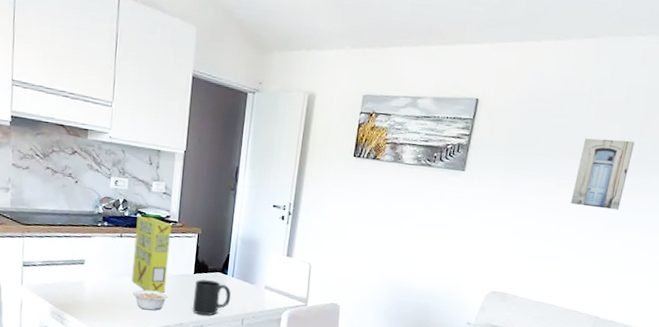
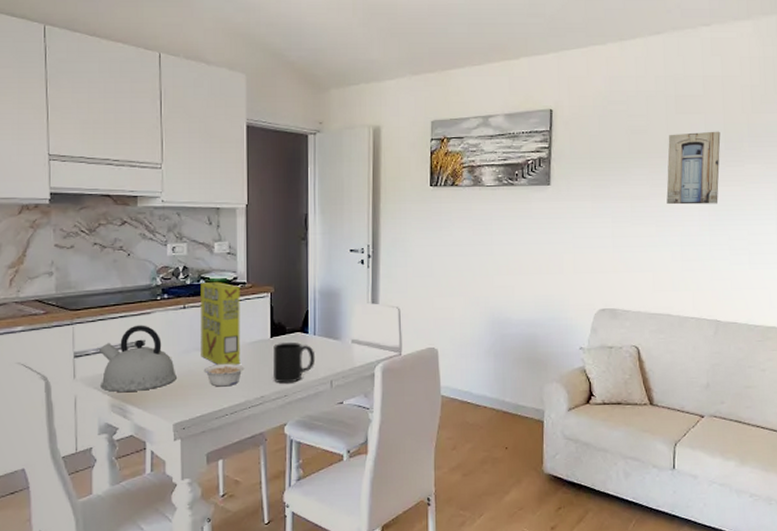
kettle: none [44,245,109,304] -> present [99,325,176,392]

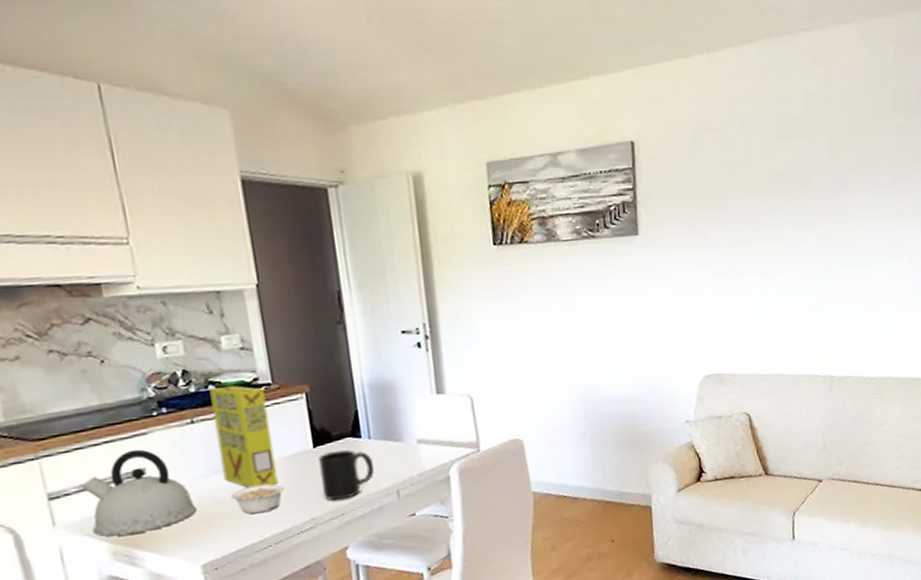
wall art: present [666,131,721,205] -> none [769,159,828,250]

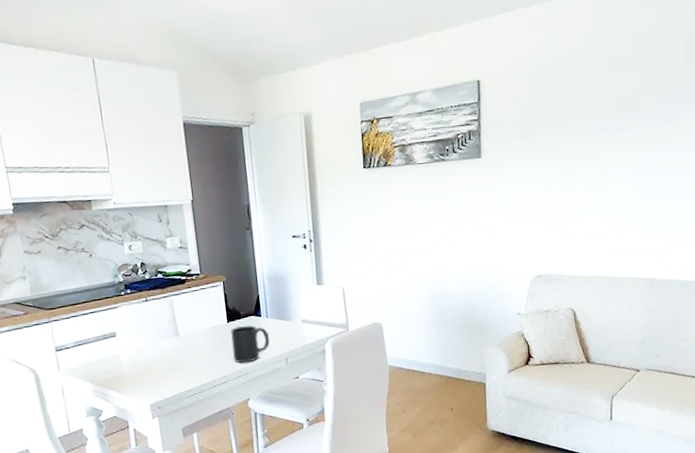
kettle: present [83,449,197,537] -> none [77,318,148,380]
cereal box: present [209,385,279,489] -> none [158,274,203,351]
legume: present [230,483,285,515] -> none [170,348,207,370]

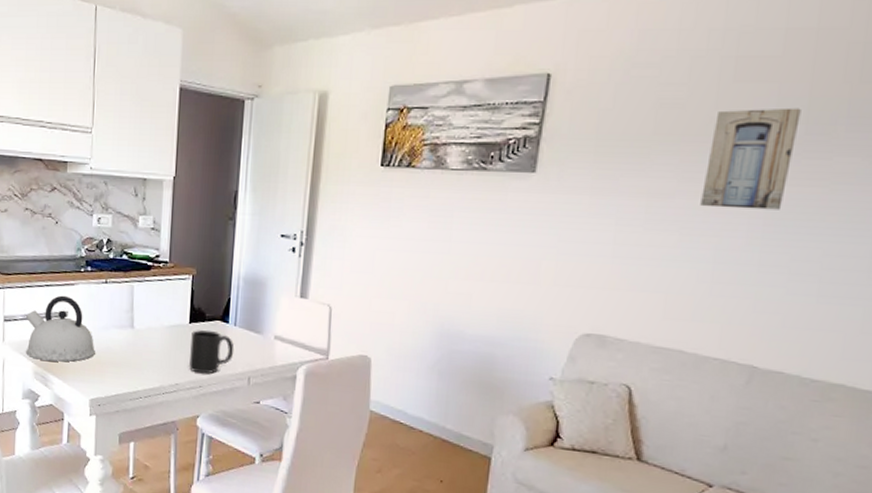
kettle: none [77,318,148,380] -> present [26,295,95,362]
wall art: none [598,87,654,168] -> present [700,107,801,210]

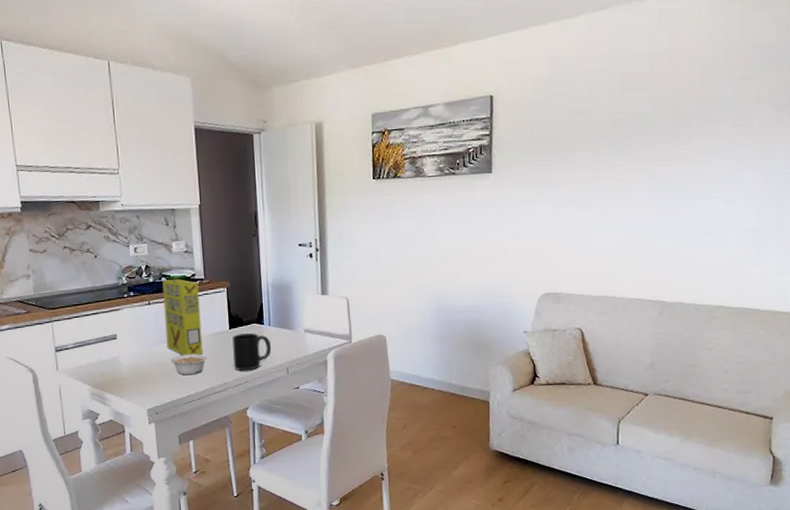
kettle: present [26,295,95,362] -> none [77,320,147,382]
cereal box: none [119,257,162,348] -> present [162,278,203,356]
legume: none [121,344,161,369] -> present [170,353,207,376]
wall art: present [700,107,801,210] -> none [610,108,668,187]

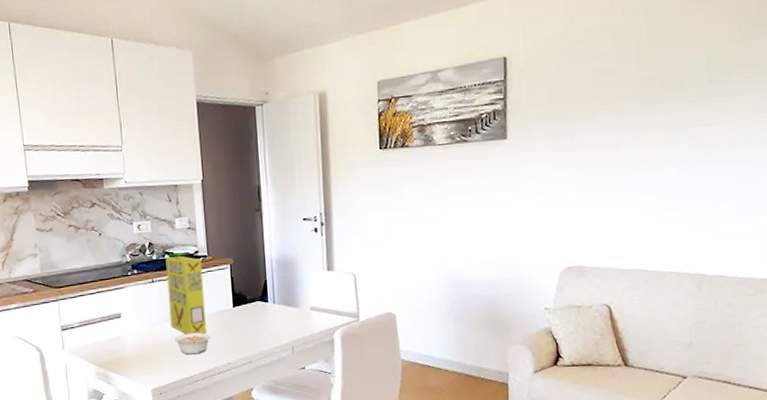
mug: present [232,332,272,371] -> none [236,310,277,351]

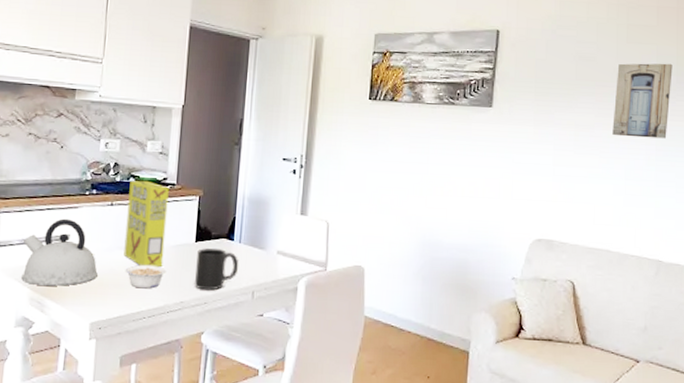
kettle: none [82,299,151,361] -> present [21,218,98,286]
mug: none [236,310,277,351] -> present [195,247,239,291]
wall art: none [638,63,703,151] -> present [612,63,673,139]

